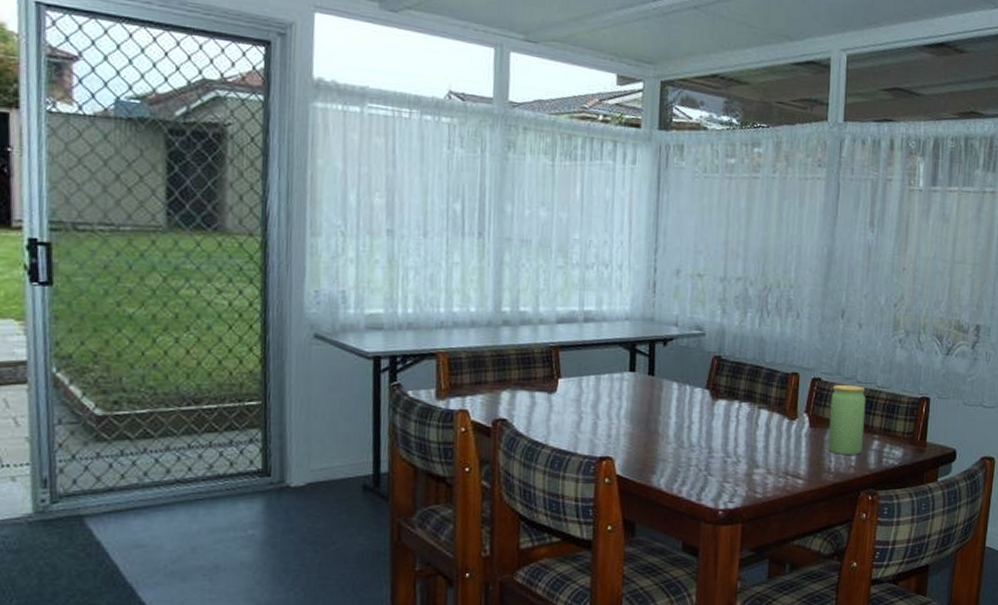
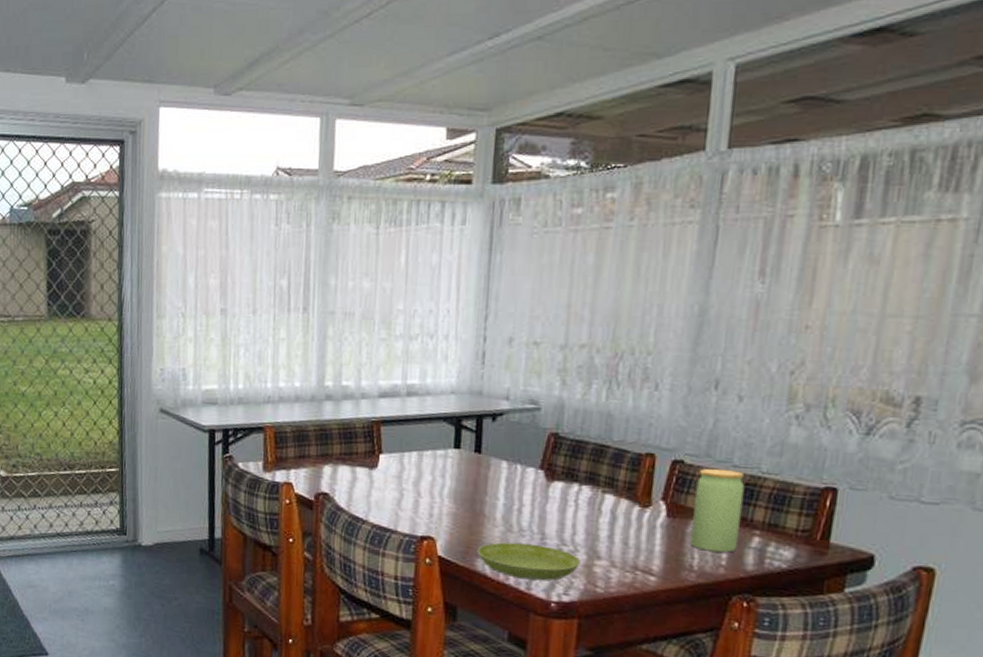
saucer: none [652,457,743,491] -> present [477,542,581,581]

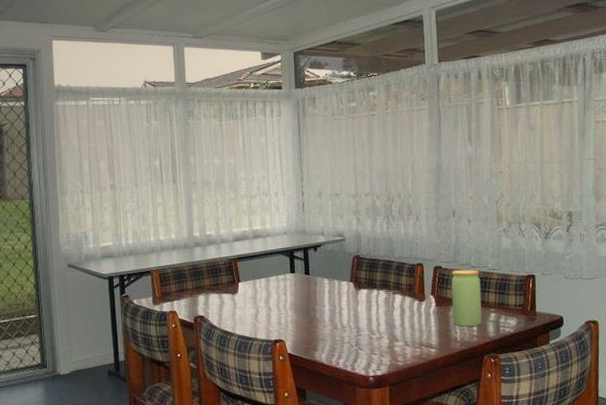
saucer: present [477,542,581,581] -> none [315,336,386,363]

